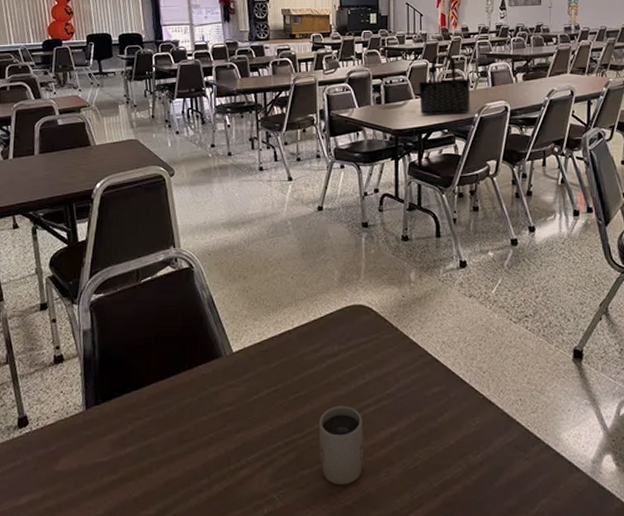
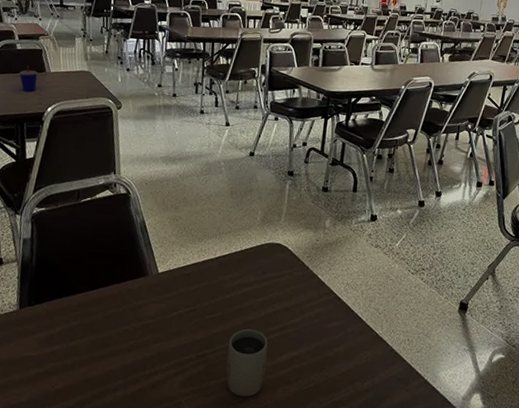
beverage cup: none [63,141,83,170] -> present [19,65,38,93]
tote bag: present [419,54,470,115] -> none [353,28,402,84]

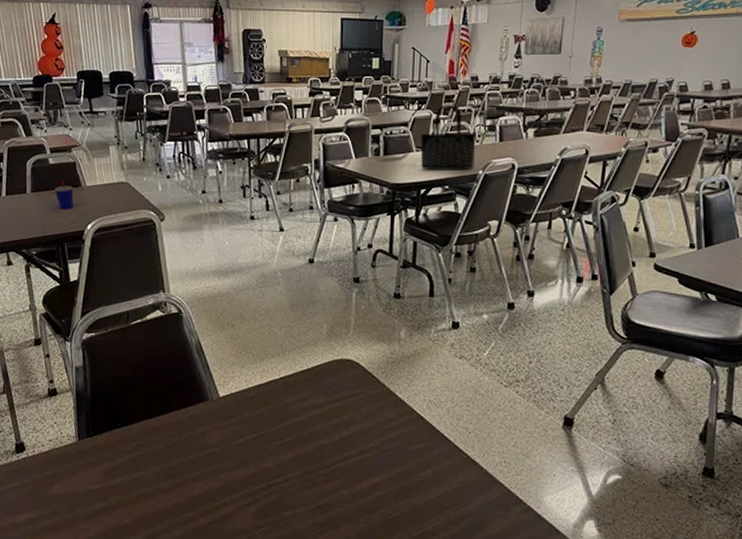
mug: present [226,329,268,397] -> none [300,454,346,529]
tote bag: none [353,28,402,84] -> present [420,105,476,170]

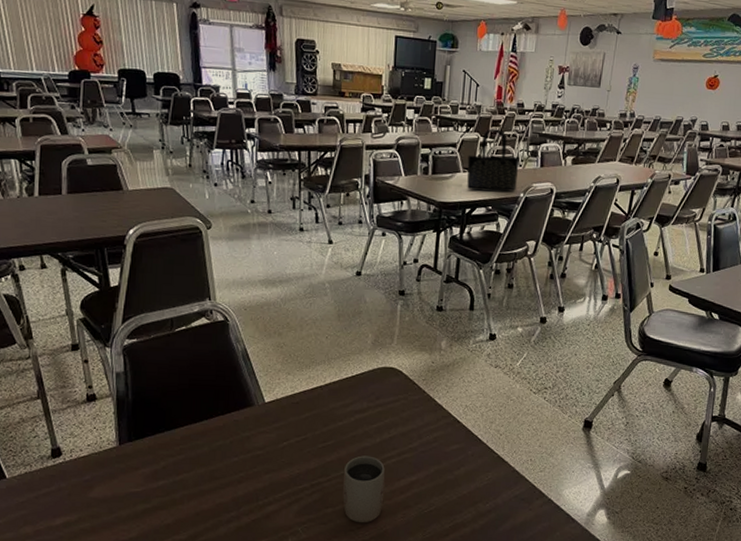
beverage cup: present [54,181,74,210] -> none [93,183,115,214]
mug: none [300,454,346,529] -> present [342,455,386,523]

